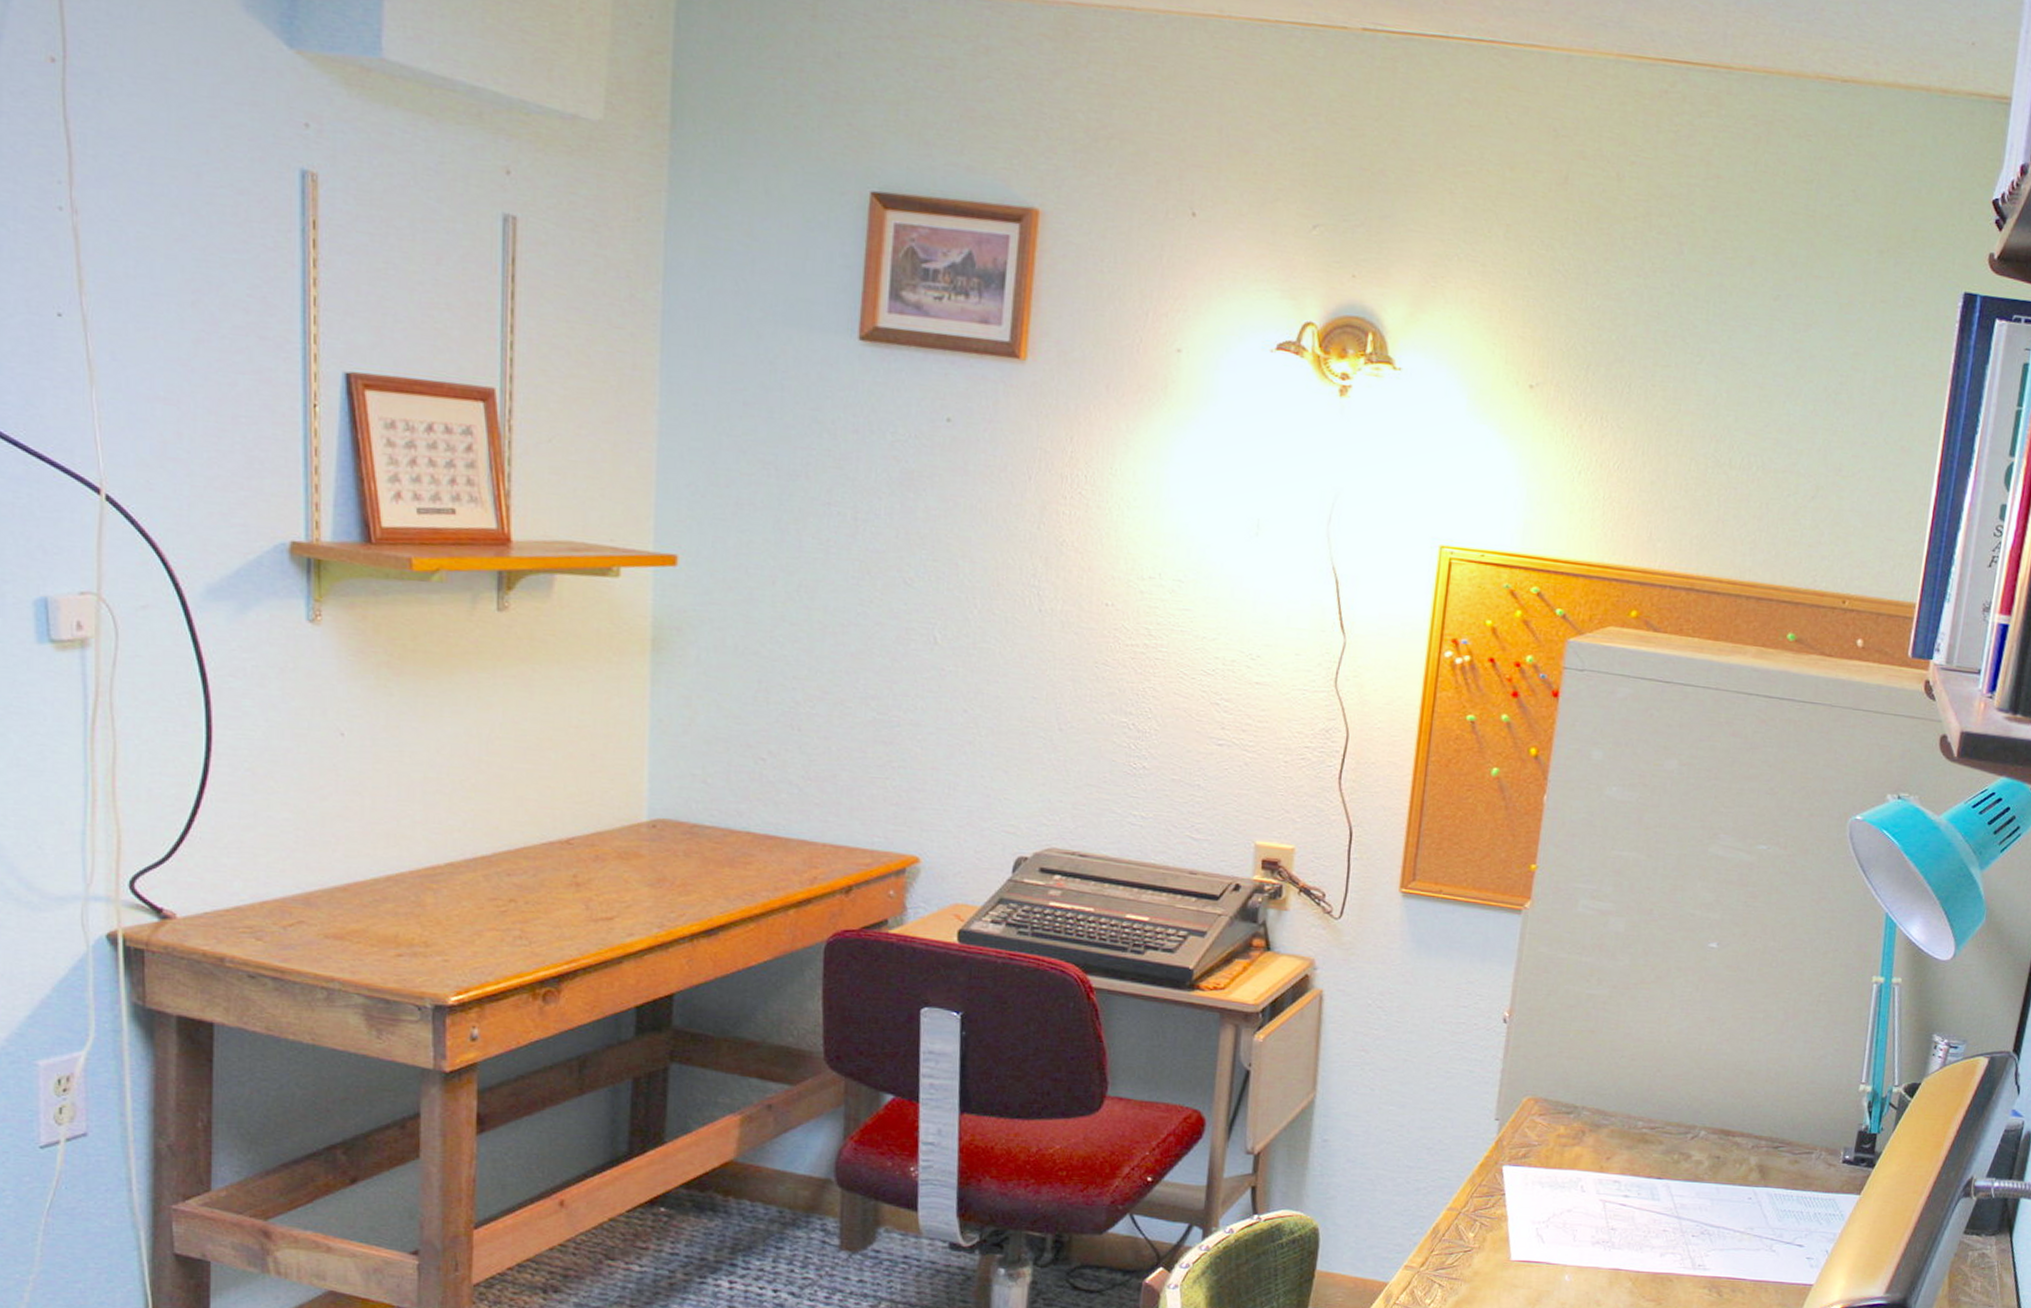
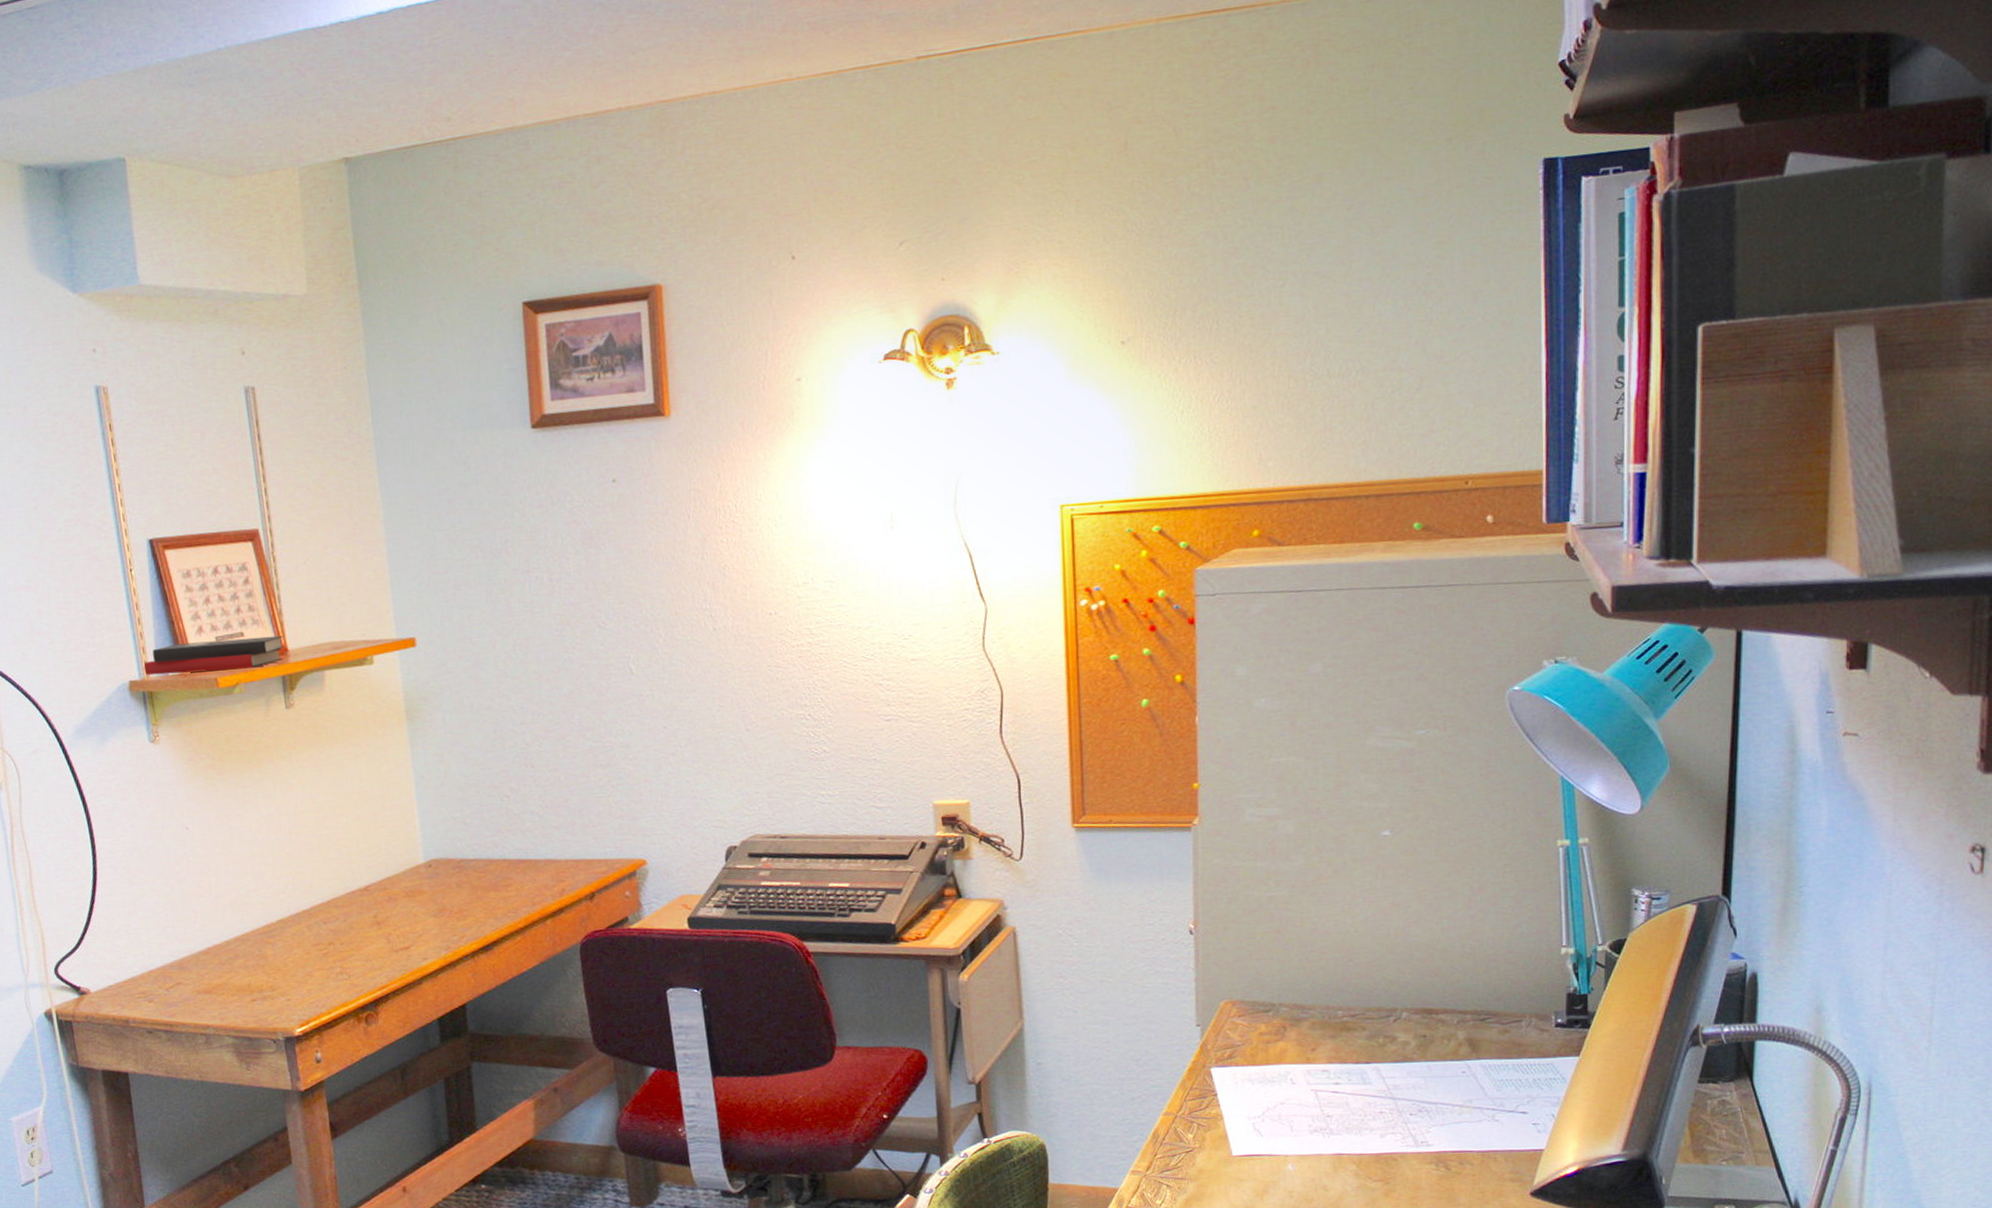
hardback book: none [314,507,508,555] -> present [143,635,285,676]

